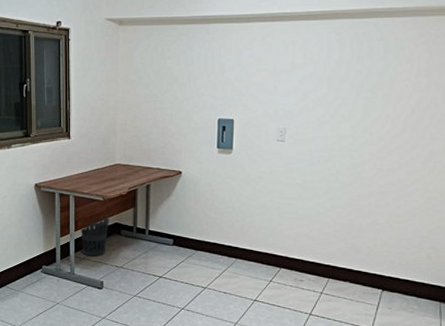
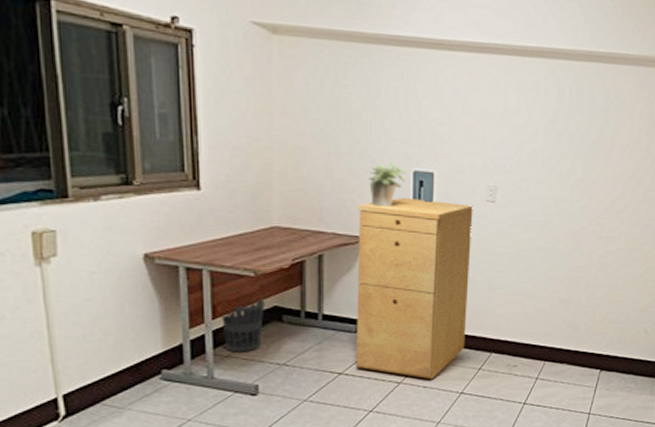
filing cabinet: none [172,140,266,287] -> present [355,198,473,380]
potted plant: none [184,112,212,147] -> present [369,161,406,207]

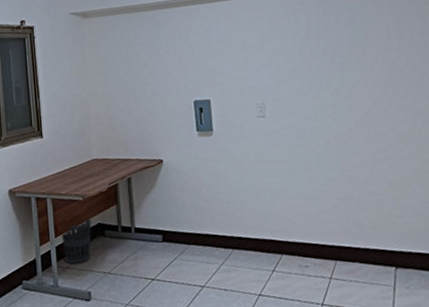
filing cabinet: present [355,198,473,380] -> none [153,122,257,283]
potted plant: present [369,161,406,207] -> none [160,96,189,133]

